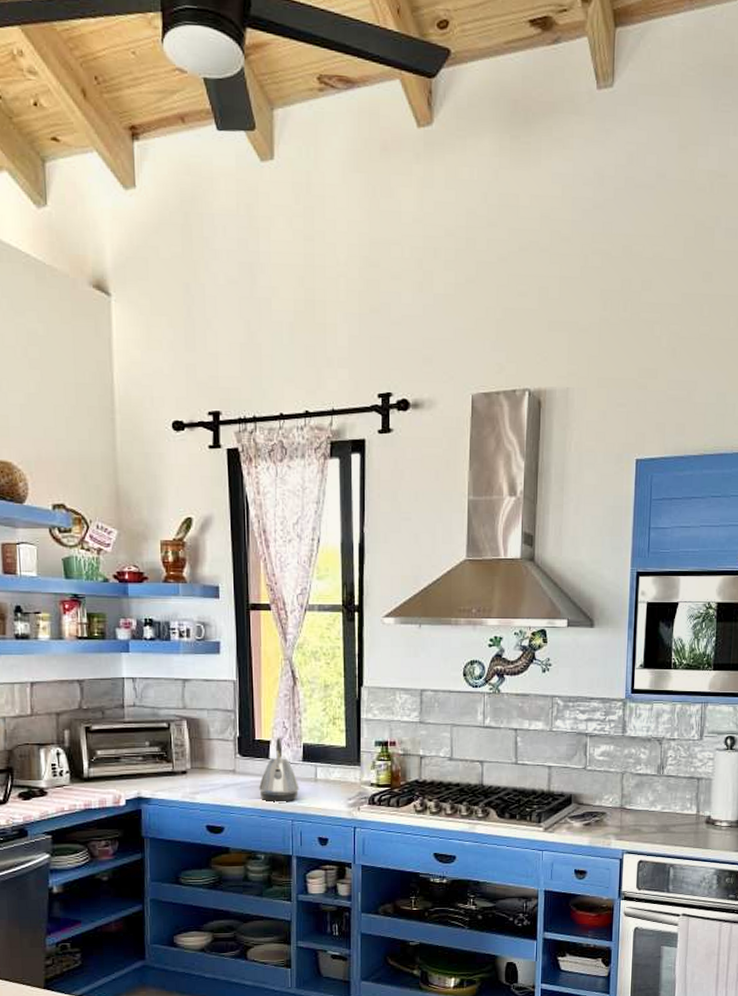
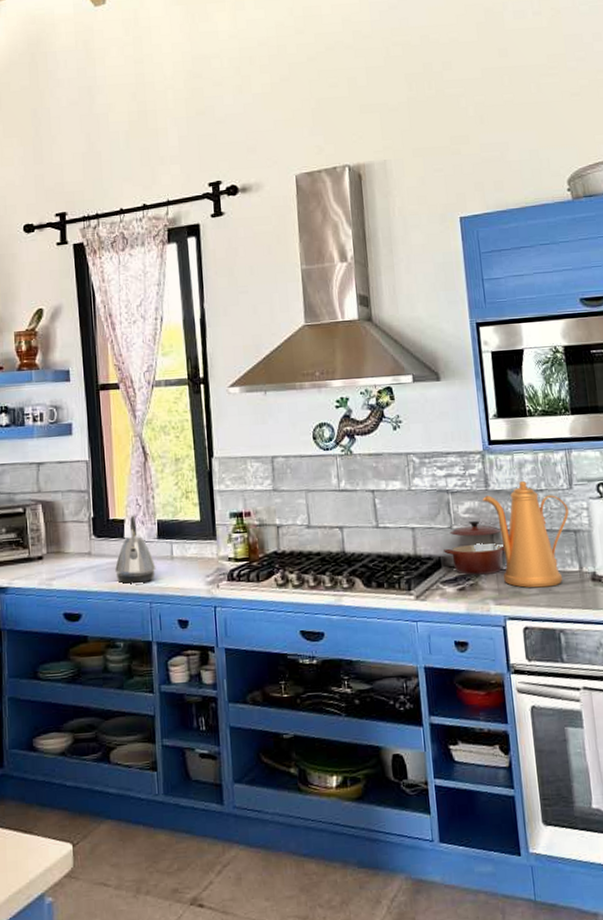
saucepan: none [576,763,632,813] -> present [444,520,505,576]
coffee pot: none [617,729,696,827] -> present [482,480,570,588]

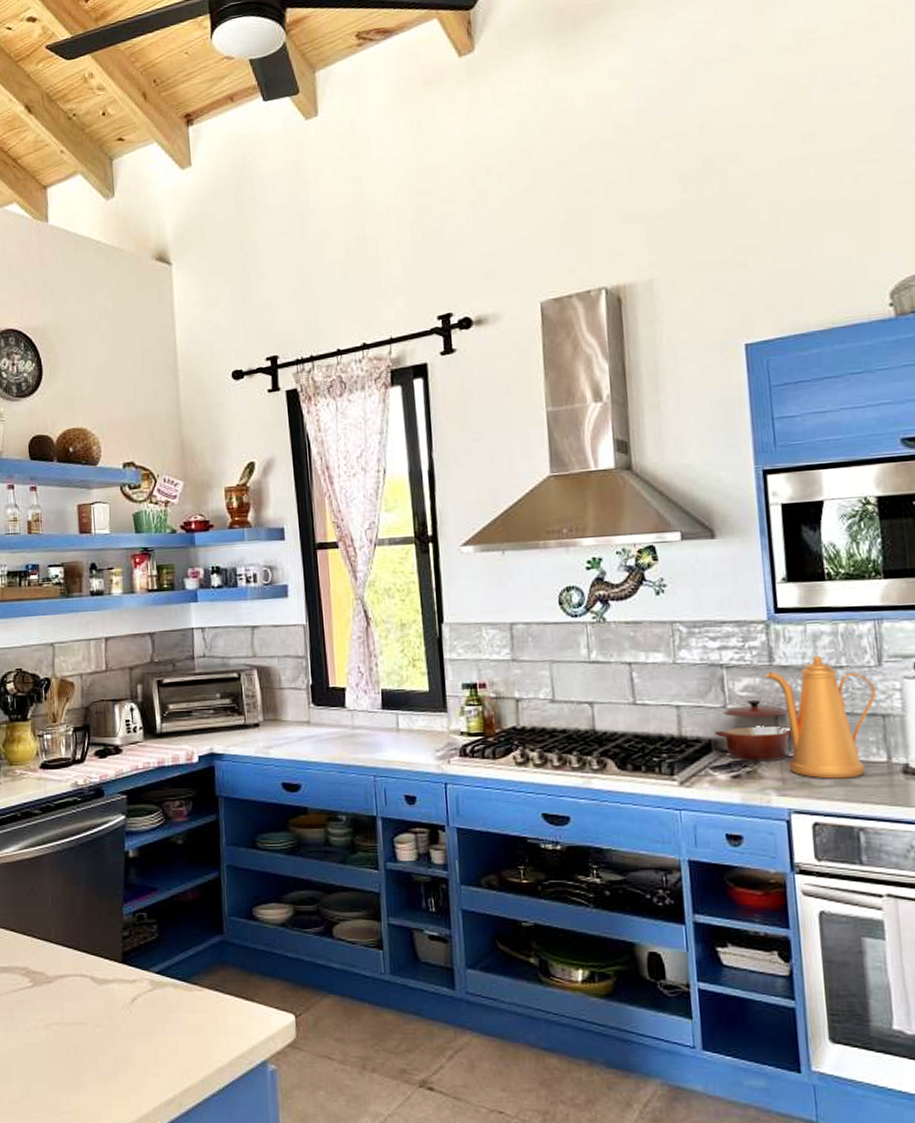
kettle: present [114,515,156,585] -> none [335,683,381,756]

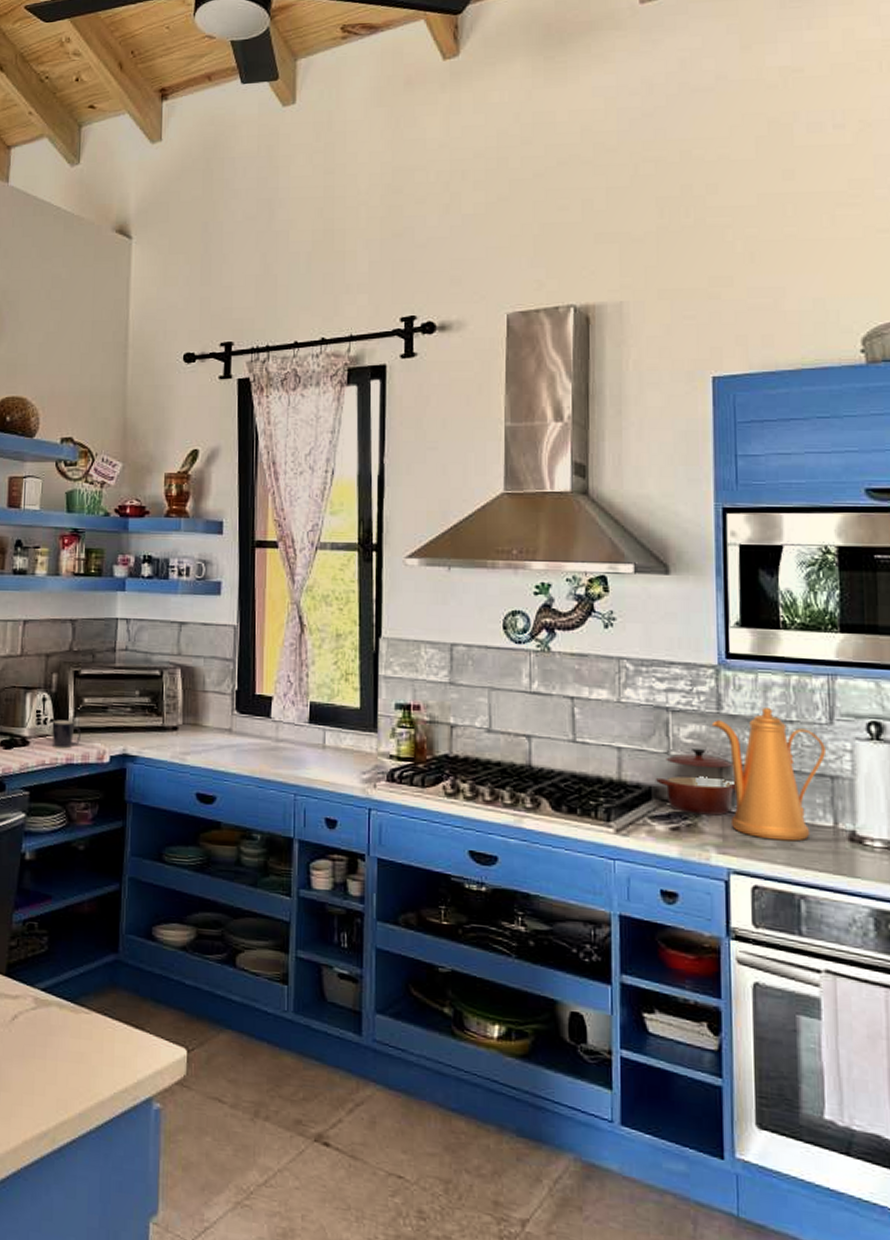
mug: none [141,726,169,755] -> present [52,719,81,751]

